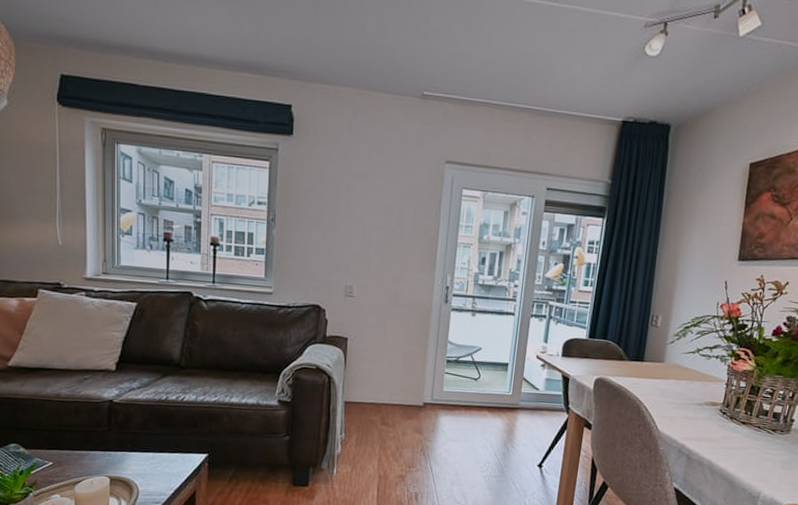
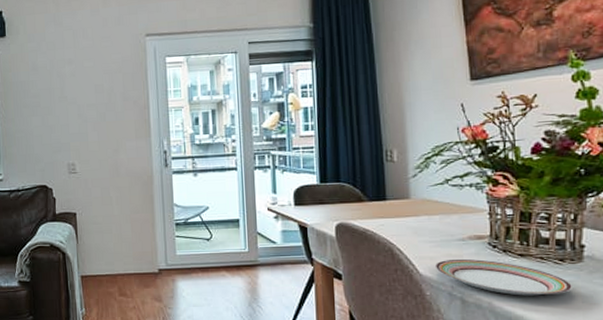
plate: none [672,420,777,459] -> present [434,258,572,296]

